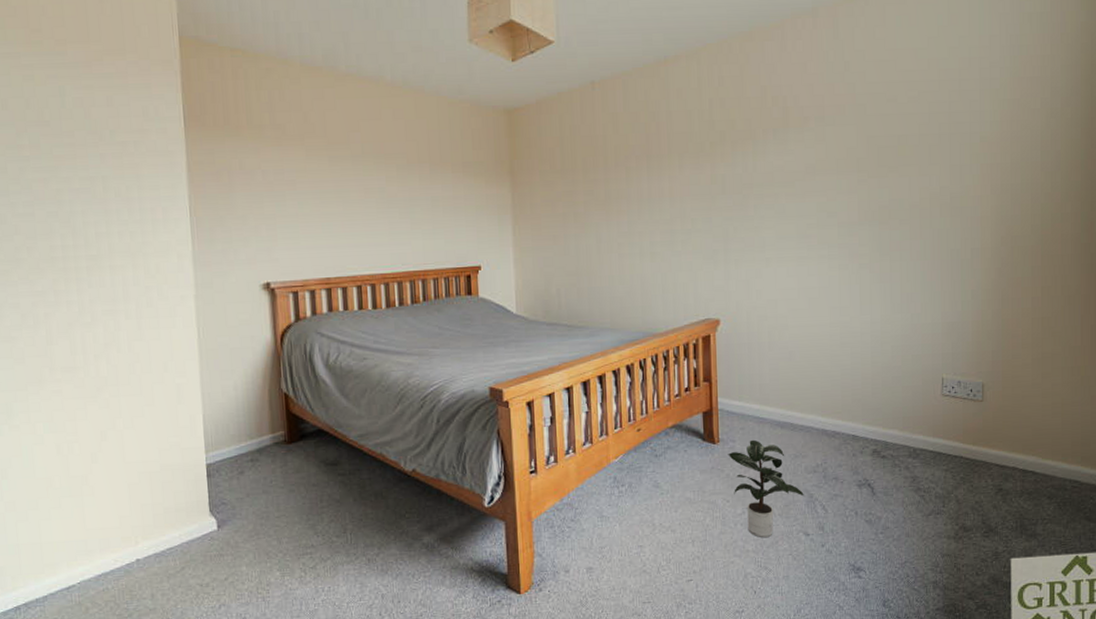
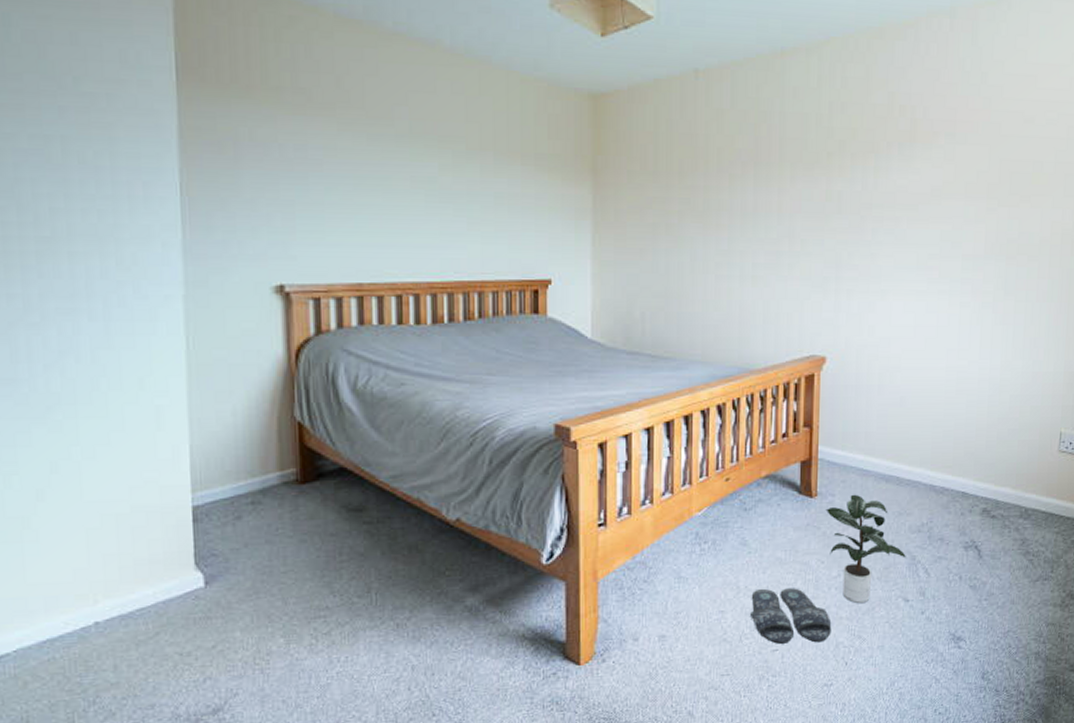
slippers: none [665,524,740,575] -> present [749,588,832,644]

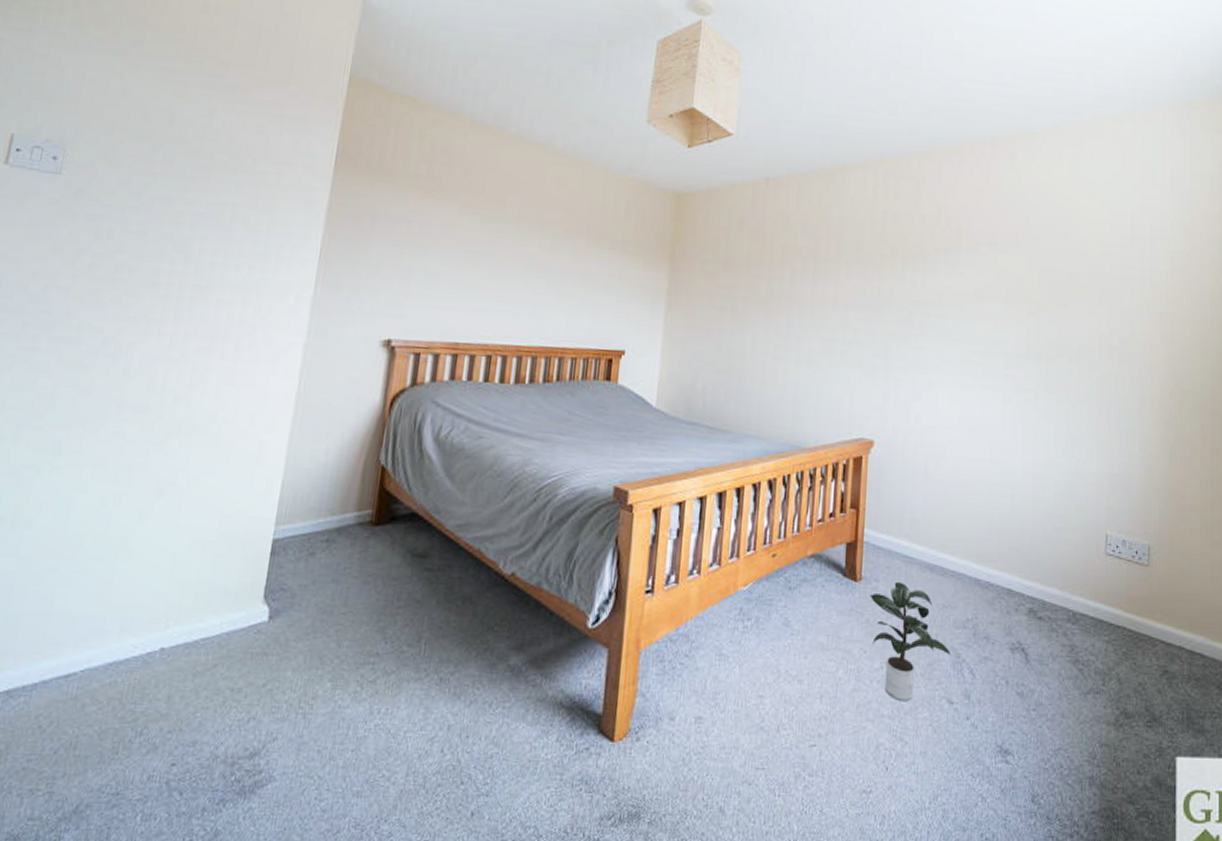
slippers: present [749,588,832,644] -> none [788,674,873,742]

